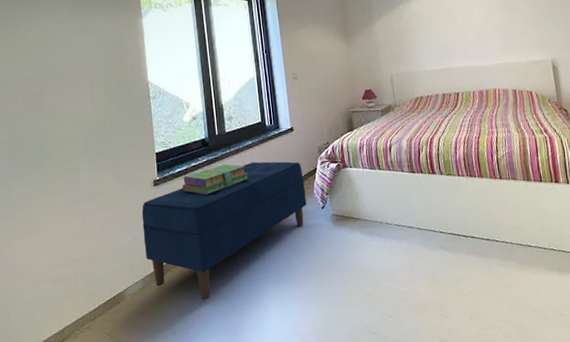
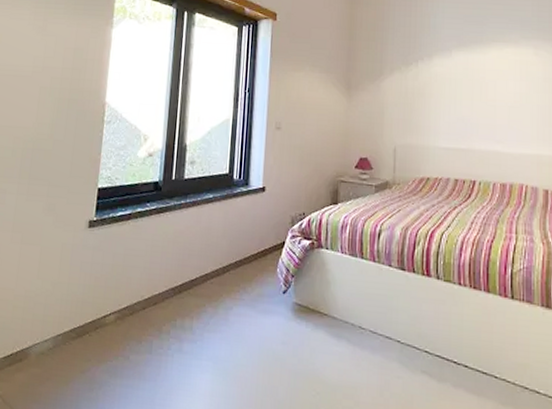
bench: present [141,161,307,300] -> none [63,220,268,379]
stack of books: present [182,164,249,195] -> none [121,216,202,250]

